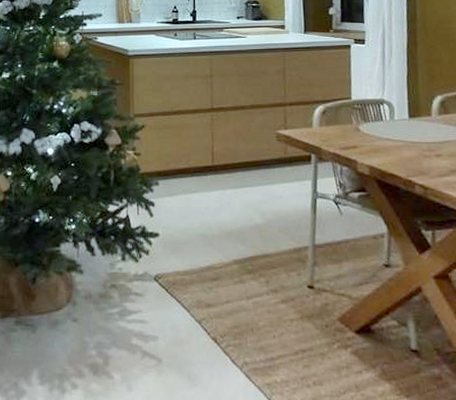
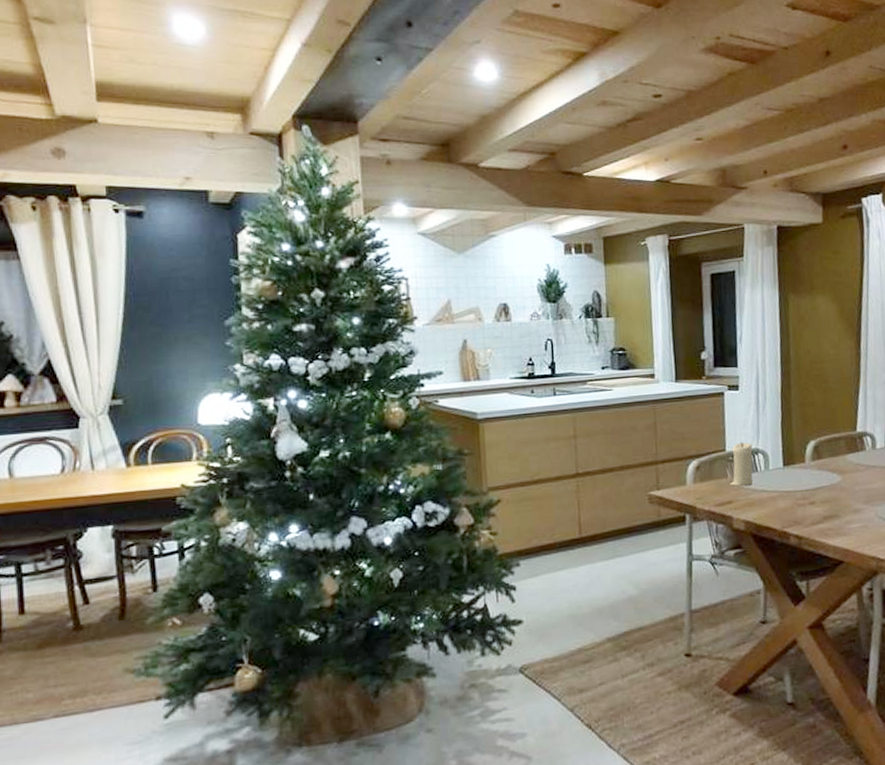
candle: none [354,92,378,132] -> present [729,442,753,486]

